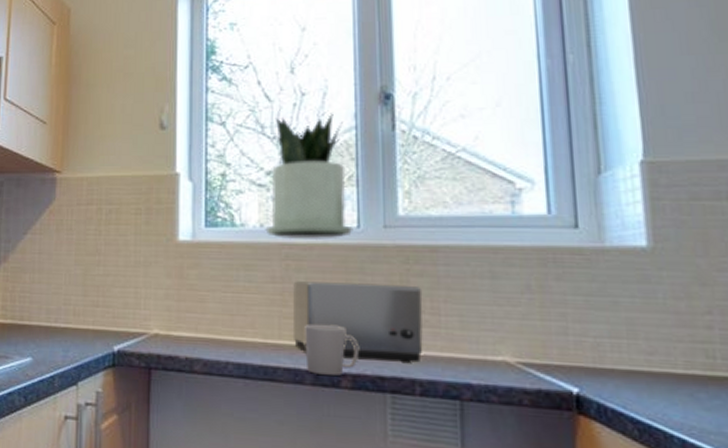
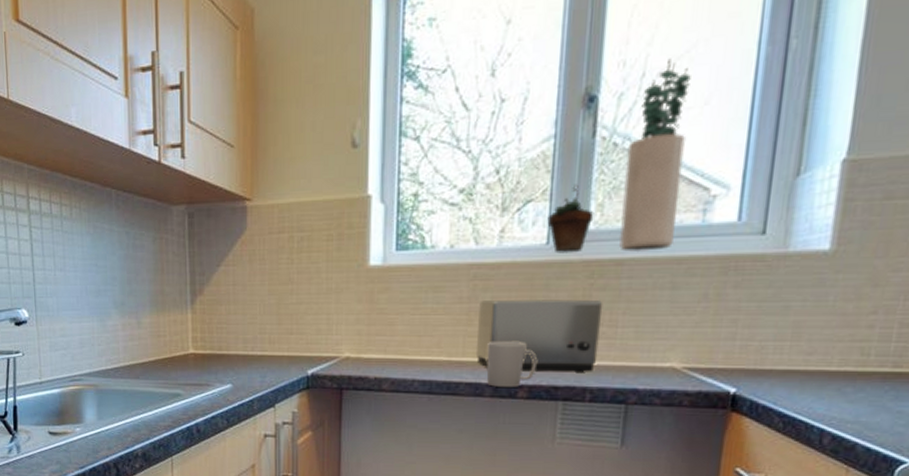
planter: present [265,113,354,241] -> none [455,120,543,260]
succulent plant: none [356,172,403,238] -> present [547,184,594,253]
vase: none [428,65,486,240] -> present [618,58,691,253]

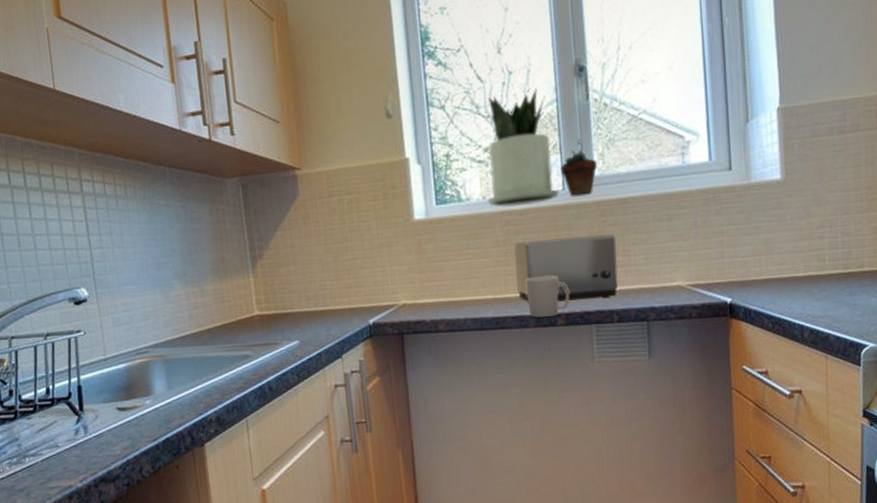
planter: none [455,120,543,260] -> present [487,88,560,208]
vase: present [618,58,691,253] -> none [615,34,663,192]

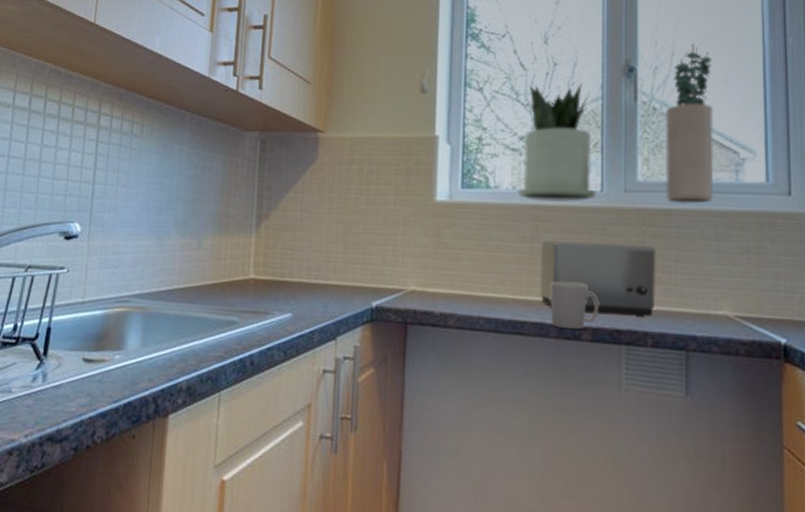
succulent plant: present [560,138,598,197] -> none [600,140,641,201]
vase: none [615,34,663,192] -> present [665,43,714,205]

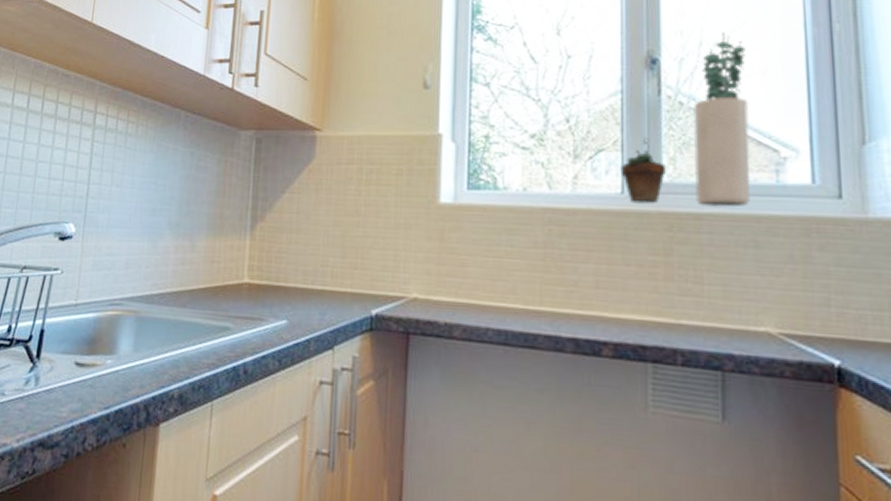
planter: present [517,83,597,203] -> none [528,76,617,206]
toaster: present [539,241,657,317] -> none [554,247,686,332]
mug: present [549,282,598,330] -> none [565,291,620,345]
succulent plant: none [600,140,641,201] -> present [620,137,667,204]

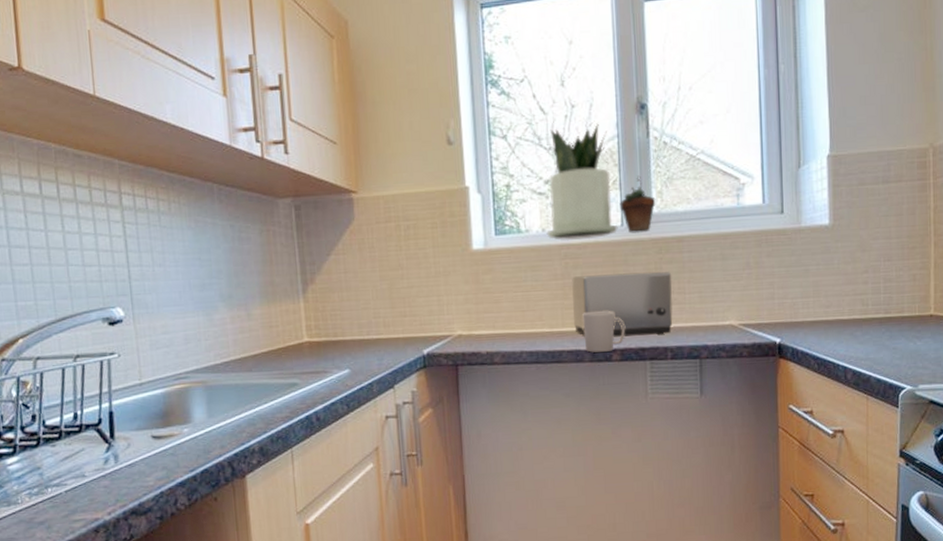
planter: none [528,76,617,206] -> present [546,123,618,241]
toaster: none [554,247,686,332] -> present [572,271,673,336]
mug: none [565,291,620,345] -> present [581,311,625,353]
vase: present [693,31,750,208] -> none [675,76,718,231]

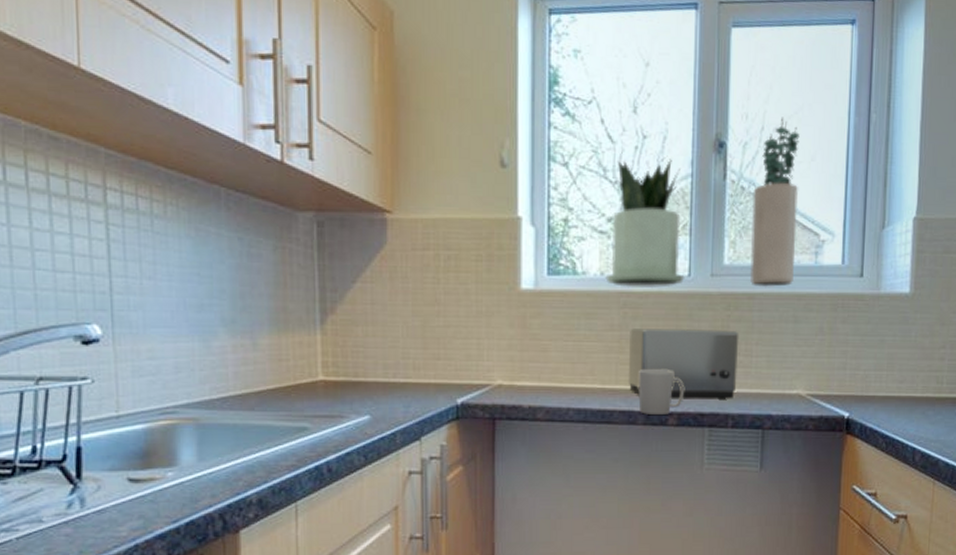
succulent plant: present [619,175,656,234] -> none [688,221,728,286]
vase: none [675,76,718,231] -> present [749,117,800,288]

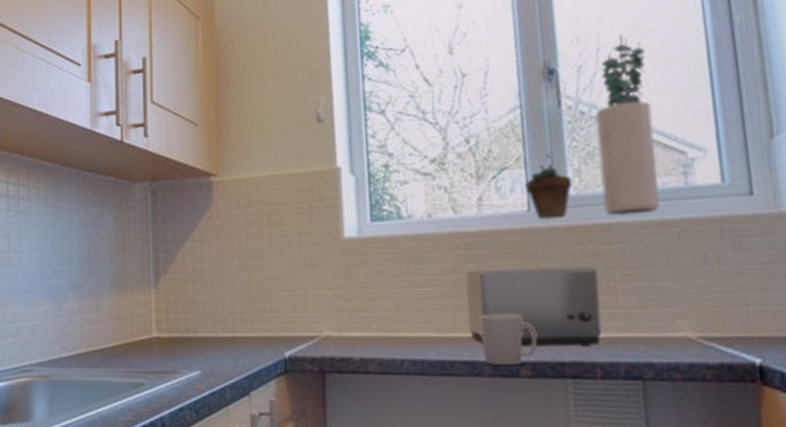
planter: present [605,159,685,289] -> none [433,93,524,229]
succulent plant: none [688,221,728,286] -> present [525,151,573,220]

